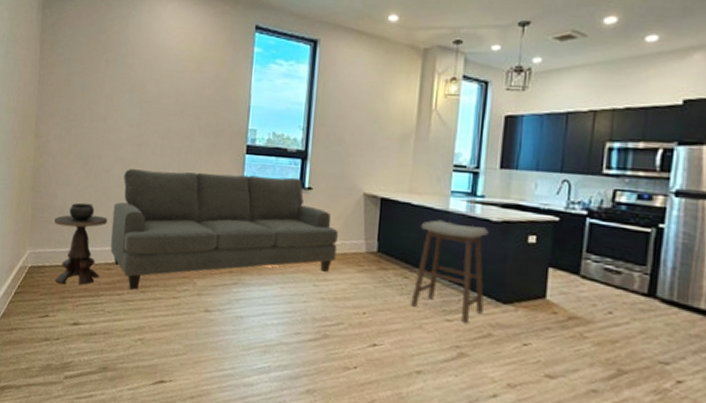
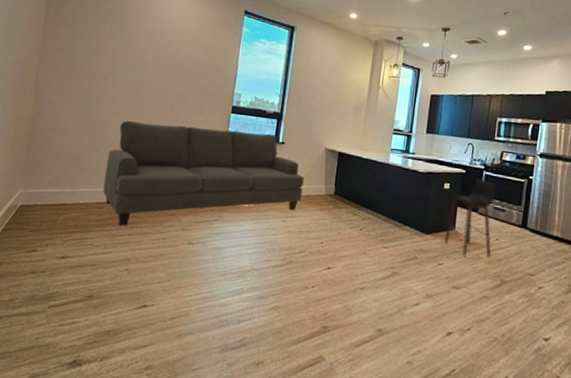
side table: present [54,202,107,285] -> none [45,148,102,222]
bar stool: present [411,219,489,324] -> none [358,170,417,250]
bar stool: none [530,228,606,338] -> present [444,178,496,258]

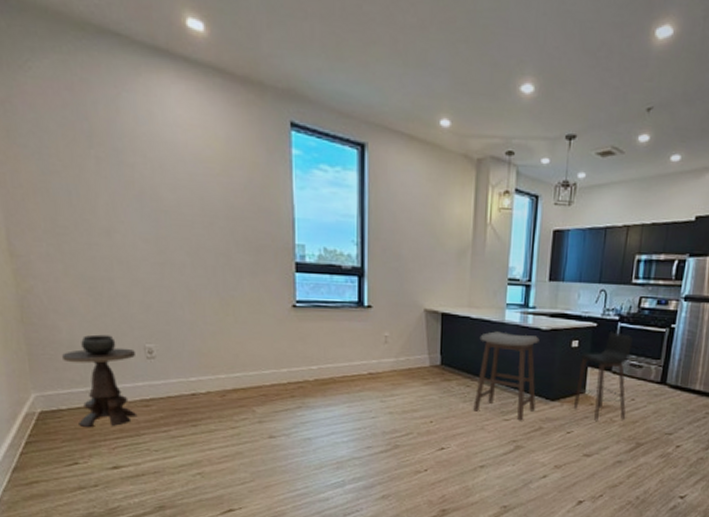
side table: none [45,148,102,222] -> present [62,334,136,428]
sofa: present [102,121,304,226] -> none [140,292,402,425]
bar stool: none [358,170,417,250] -> present [473,331,539,421]

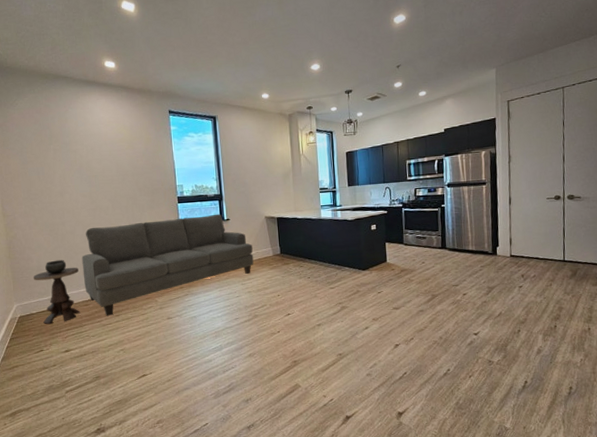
sofa: none [140,292,402,425] -> present [81,214,254,316]
bar stool: present [473,331,539,421] -> none [305,225,352,288]
bar stool: present [573,332,633,422] -> none [379,215,421,282]

